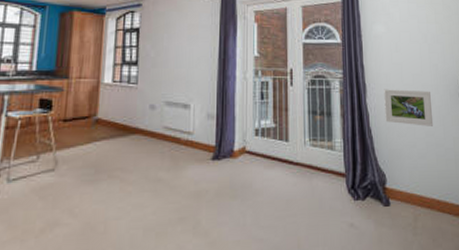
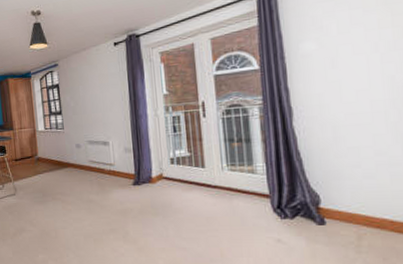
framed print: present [384,89,434,126] -> none [316,106,387,146]

